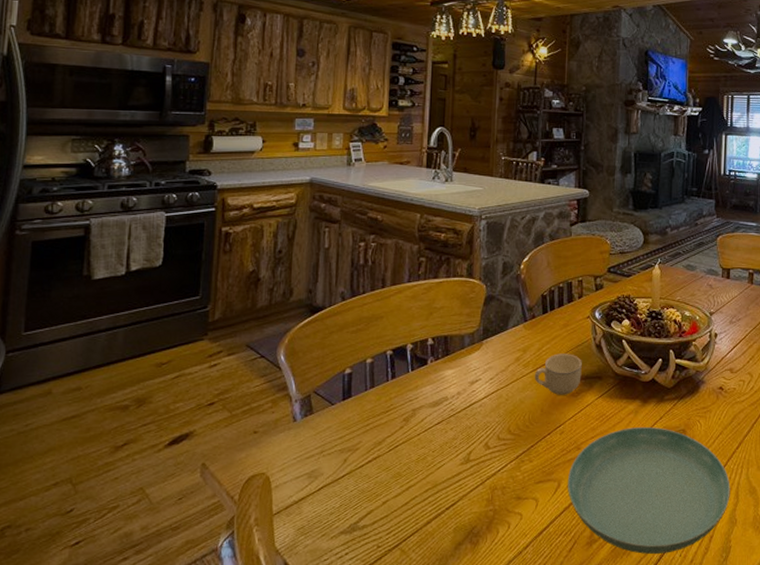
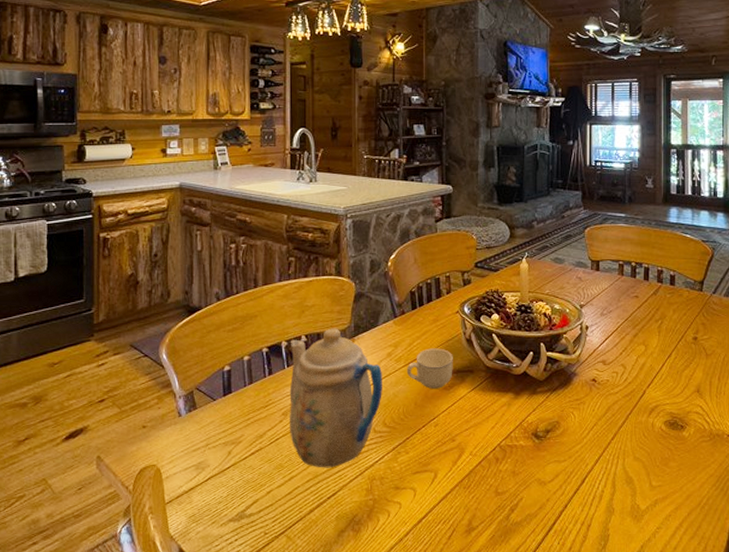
teapot: none [410,331,509,477] -> present [289,328,382,468]
saucer: present [568,427,731,554] -> none [444,419,607,542]

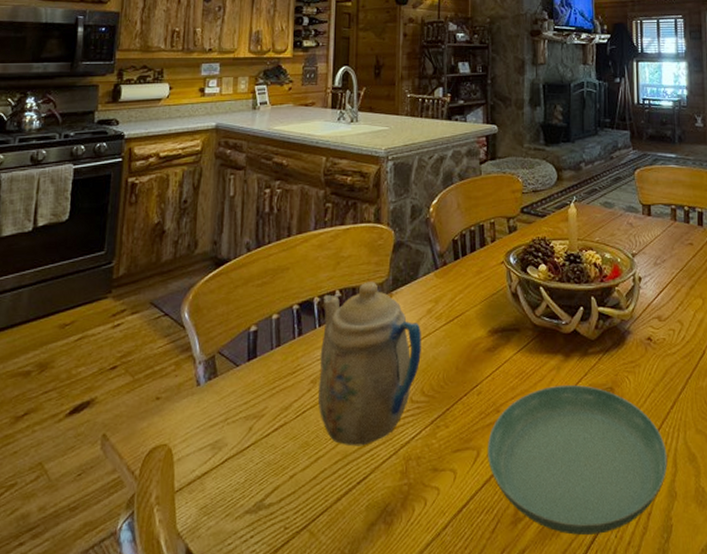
cup: present [406,348,453,389] -> none [447,303,498,350]
saucer: none [444,419,607,542] -> present [488,385,668,535]

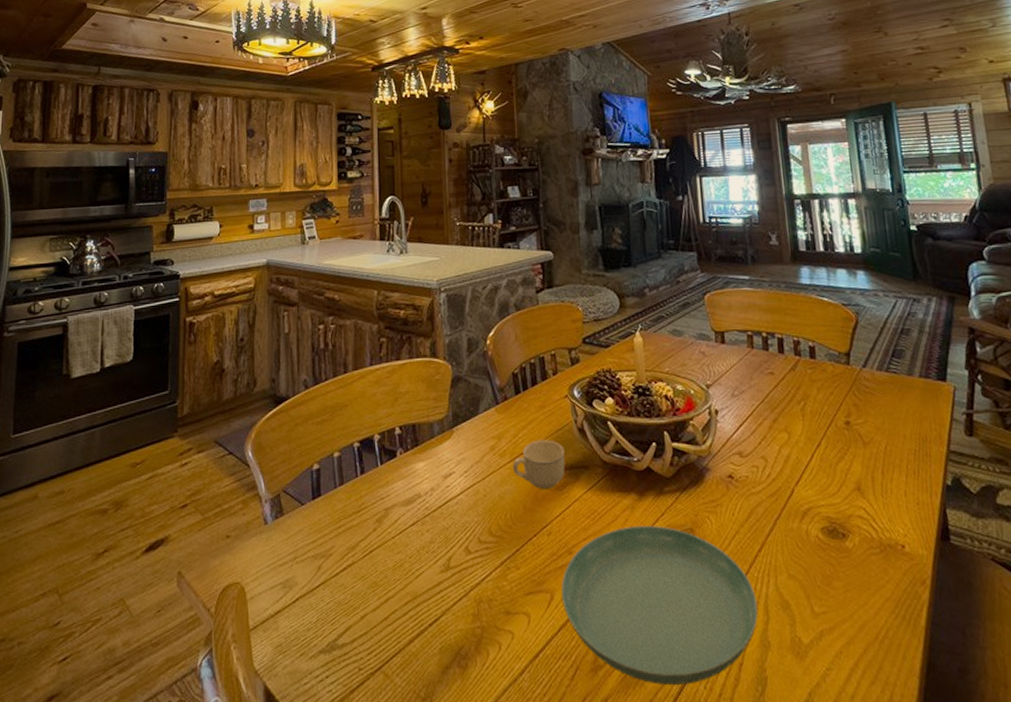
teapot: present [318,281,421,446] -> none [383,418,487,587]
cup: none [447,303,498,350] -> present [512,440,565,489]

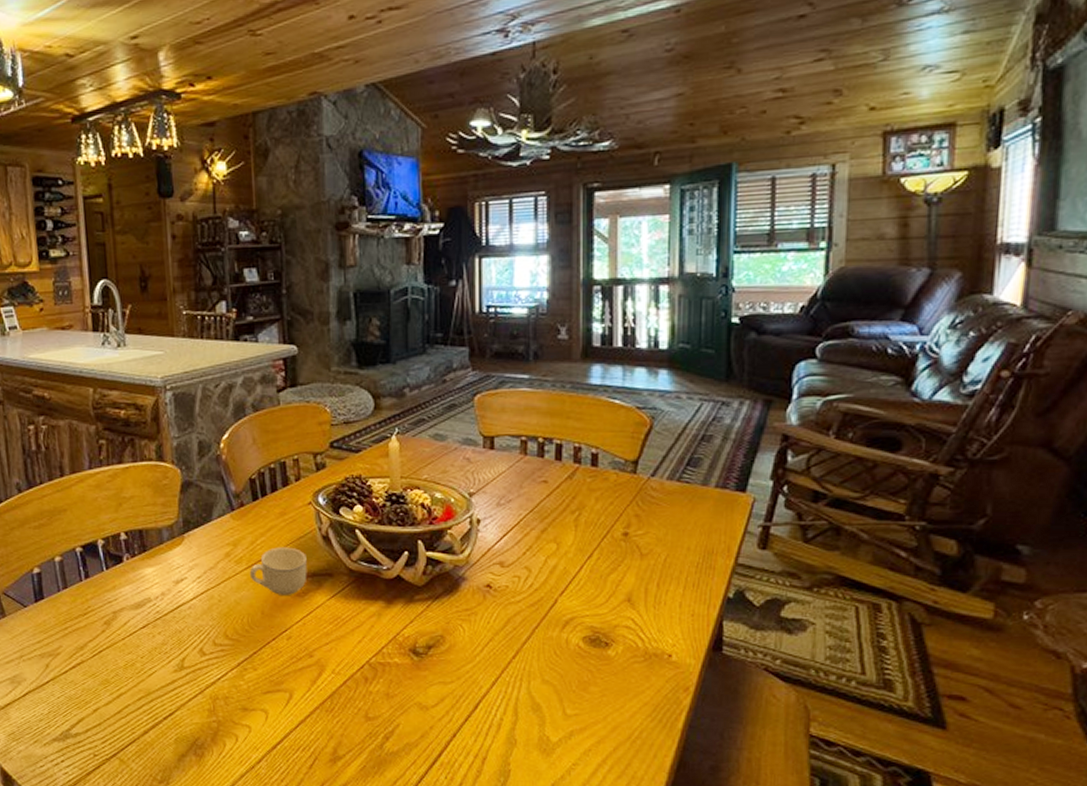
saucer: present [561,526,758,685] -> none [301,633,507,775]

